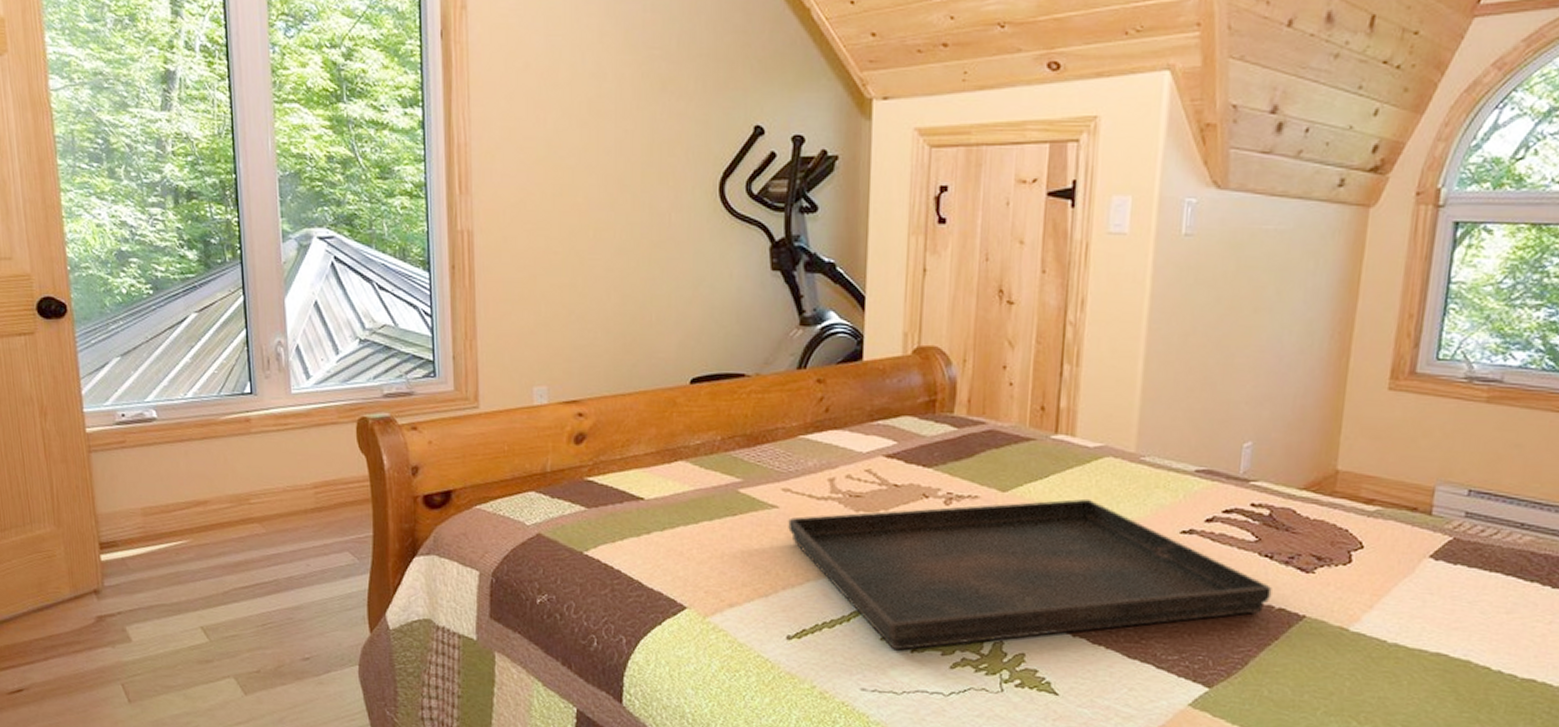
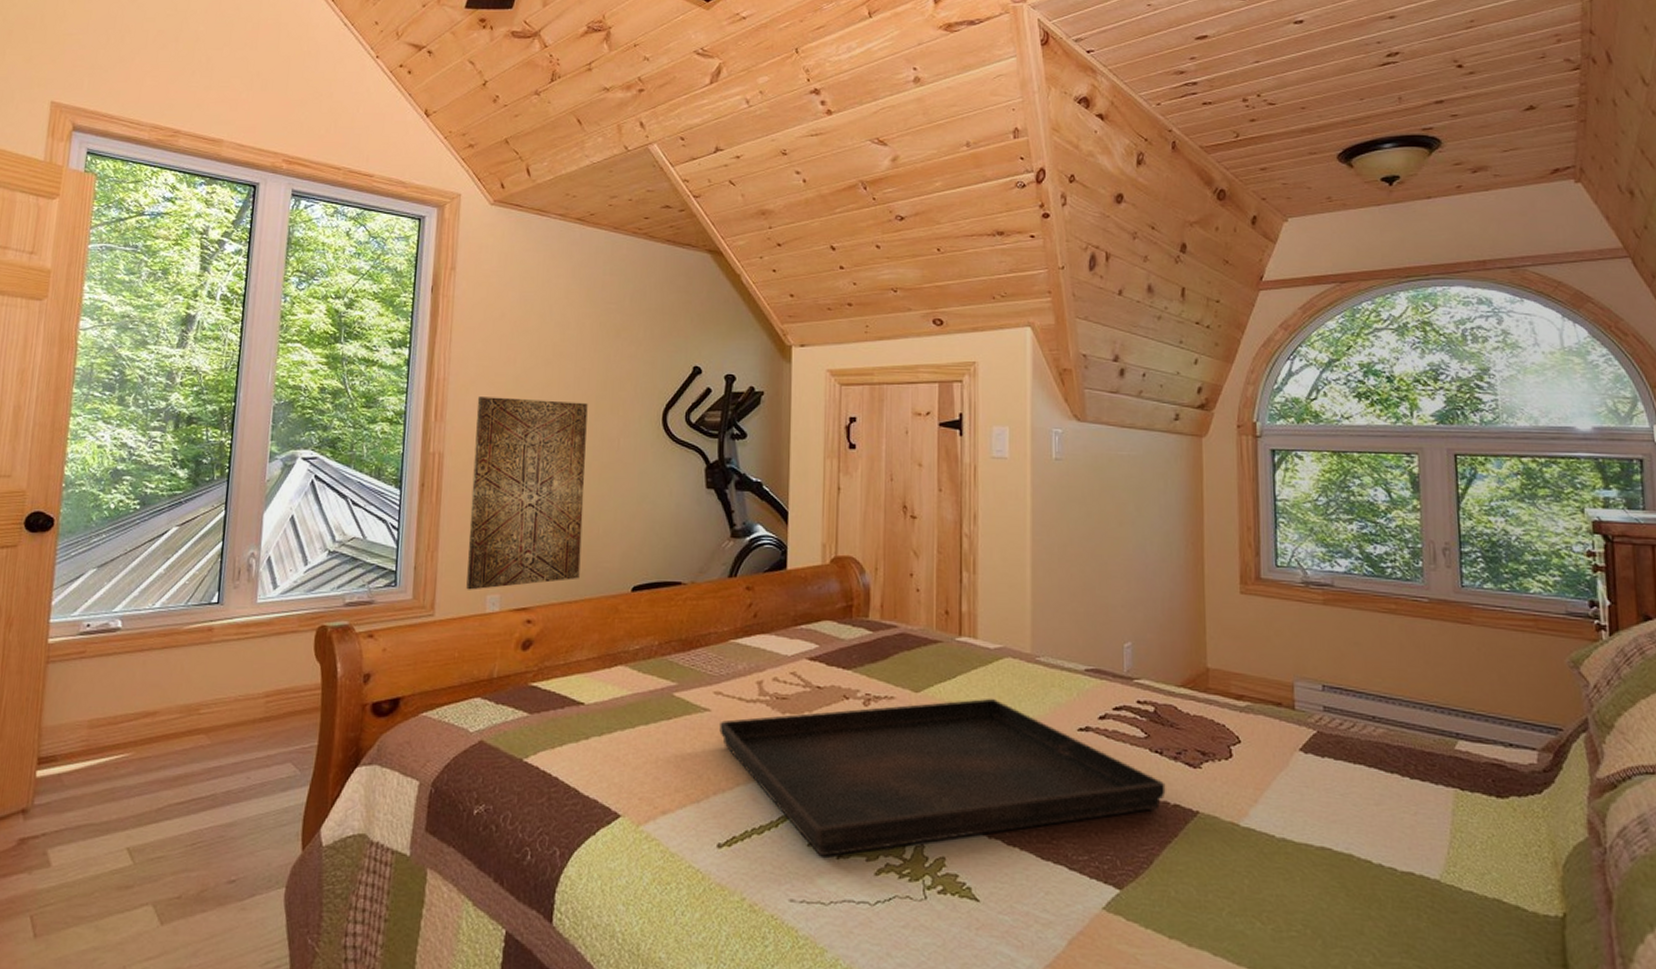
wall art: none [505,165,633,382] -> present [466,397,588,590]

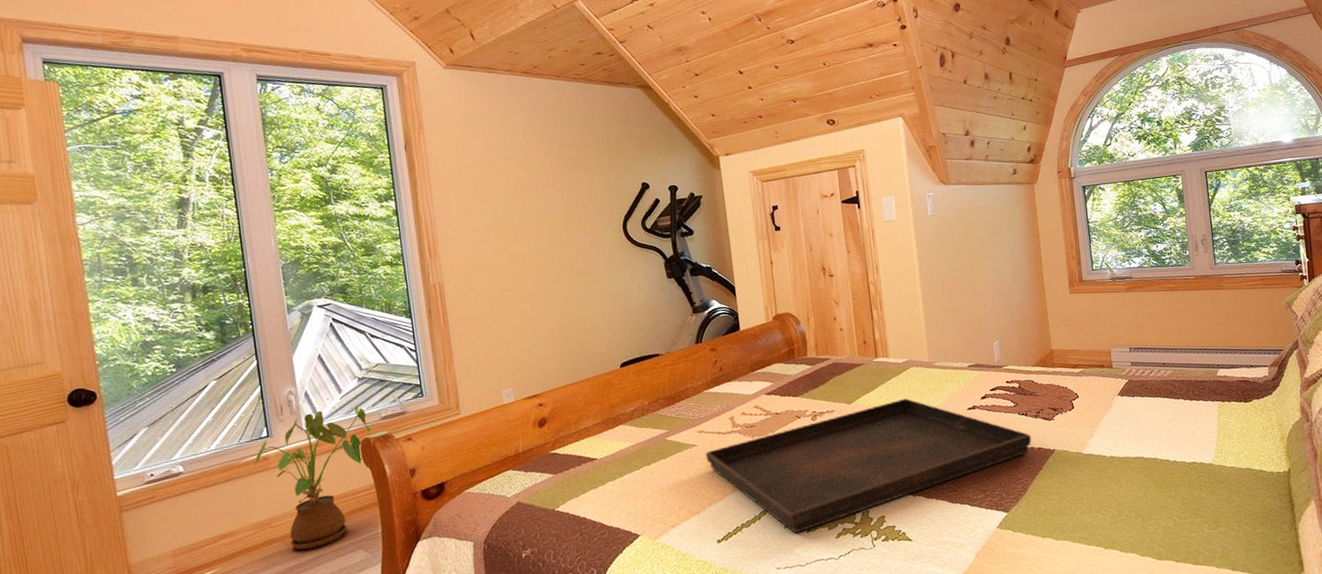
house plant: none [193,582,330,750] -> present [252,406,370,550]
wall art: present [466,397,588,590] -> none [463,224,576,389]

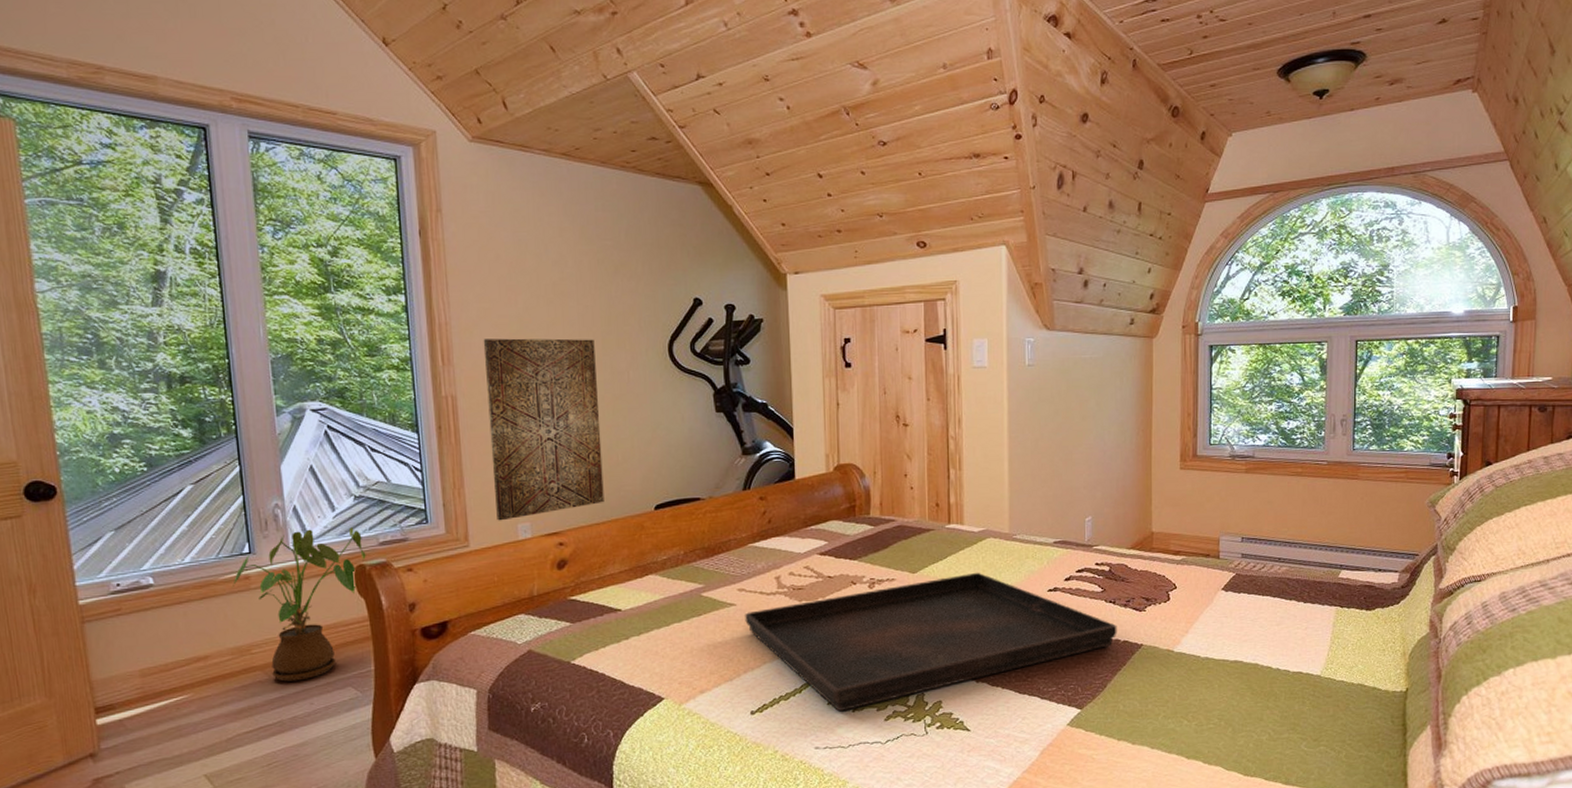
wall art: none [463,224,576,389] -> present [483,338,604,521]

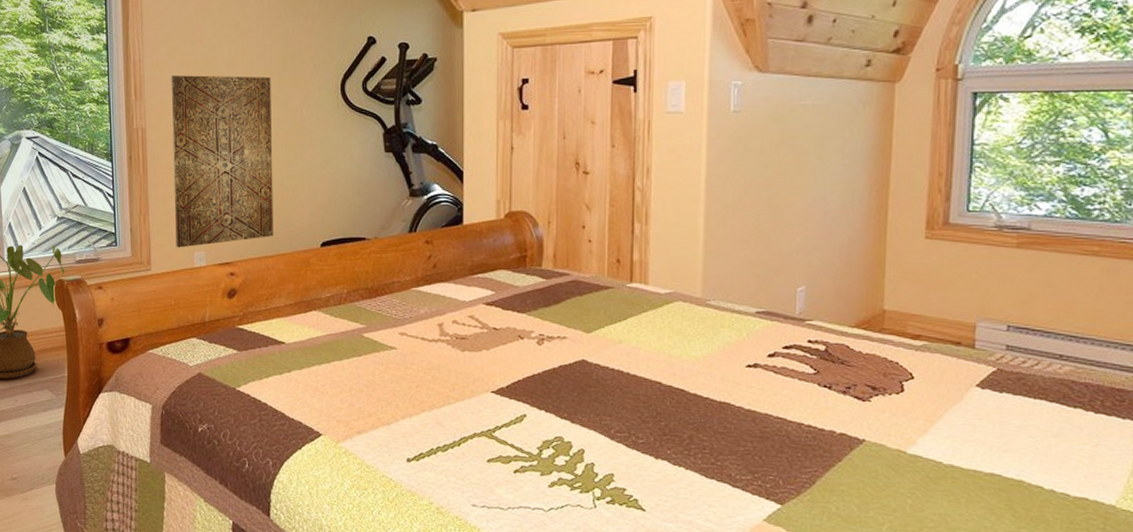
serving tray: present [745,572,1117,712] -> none [405,338,833,471]

